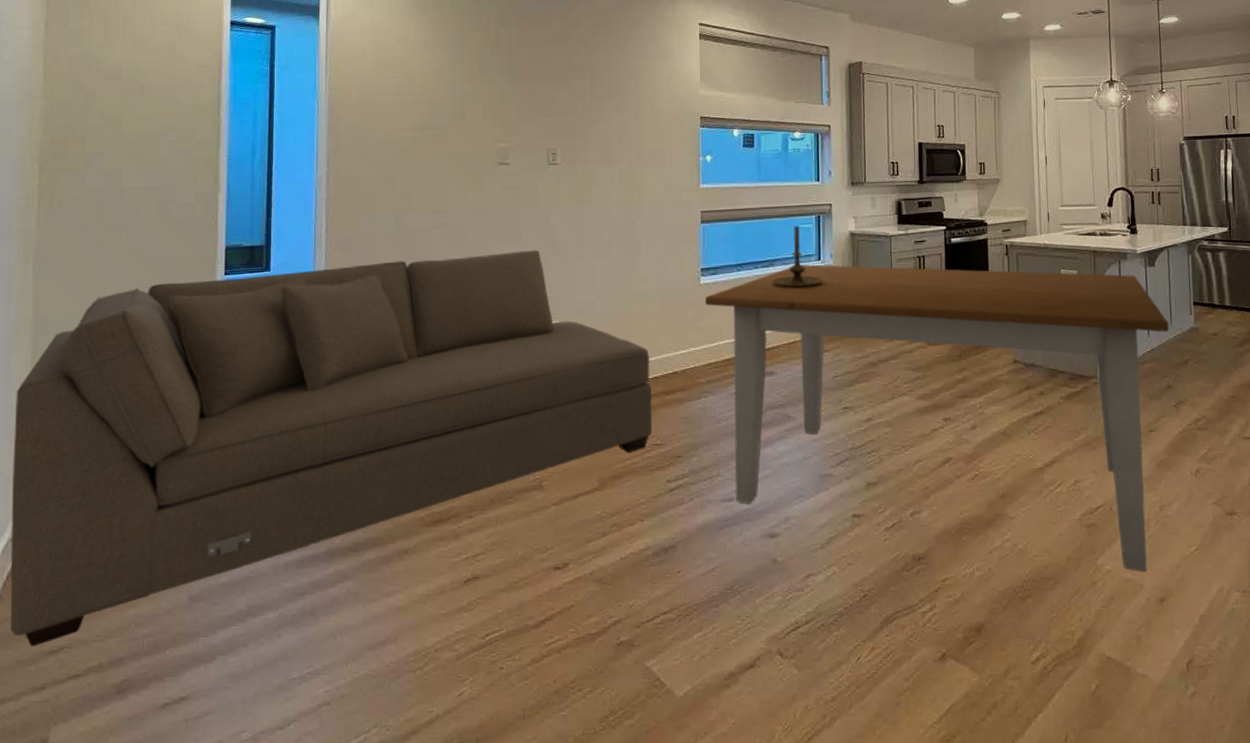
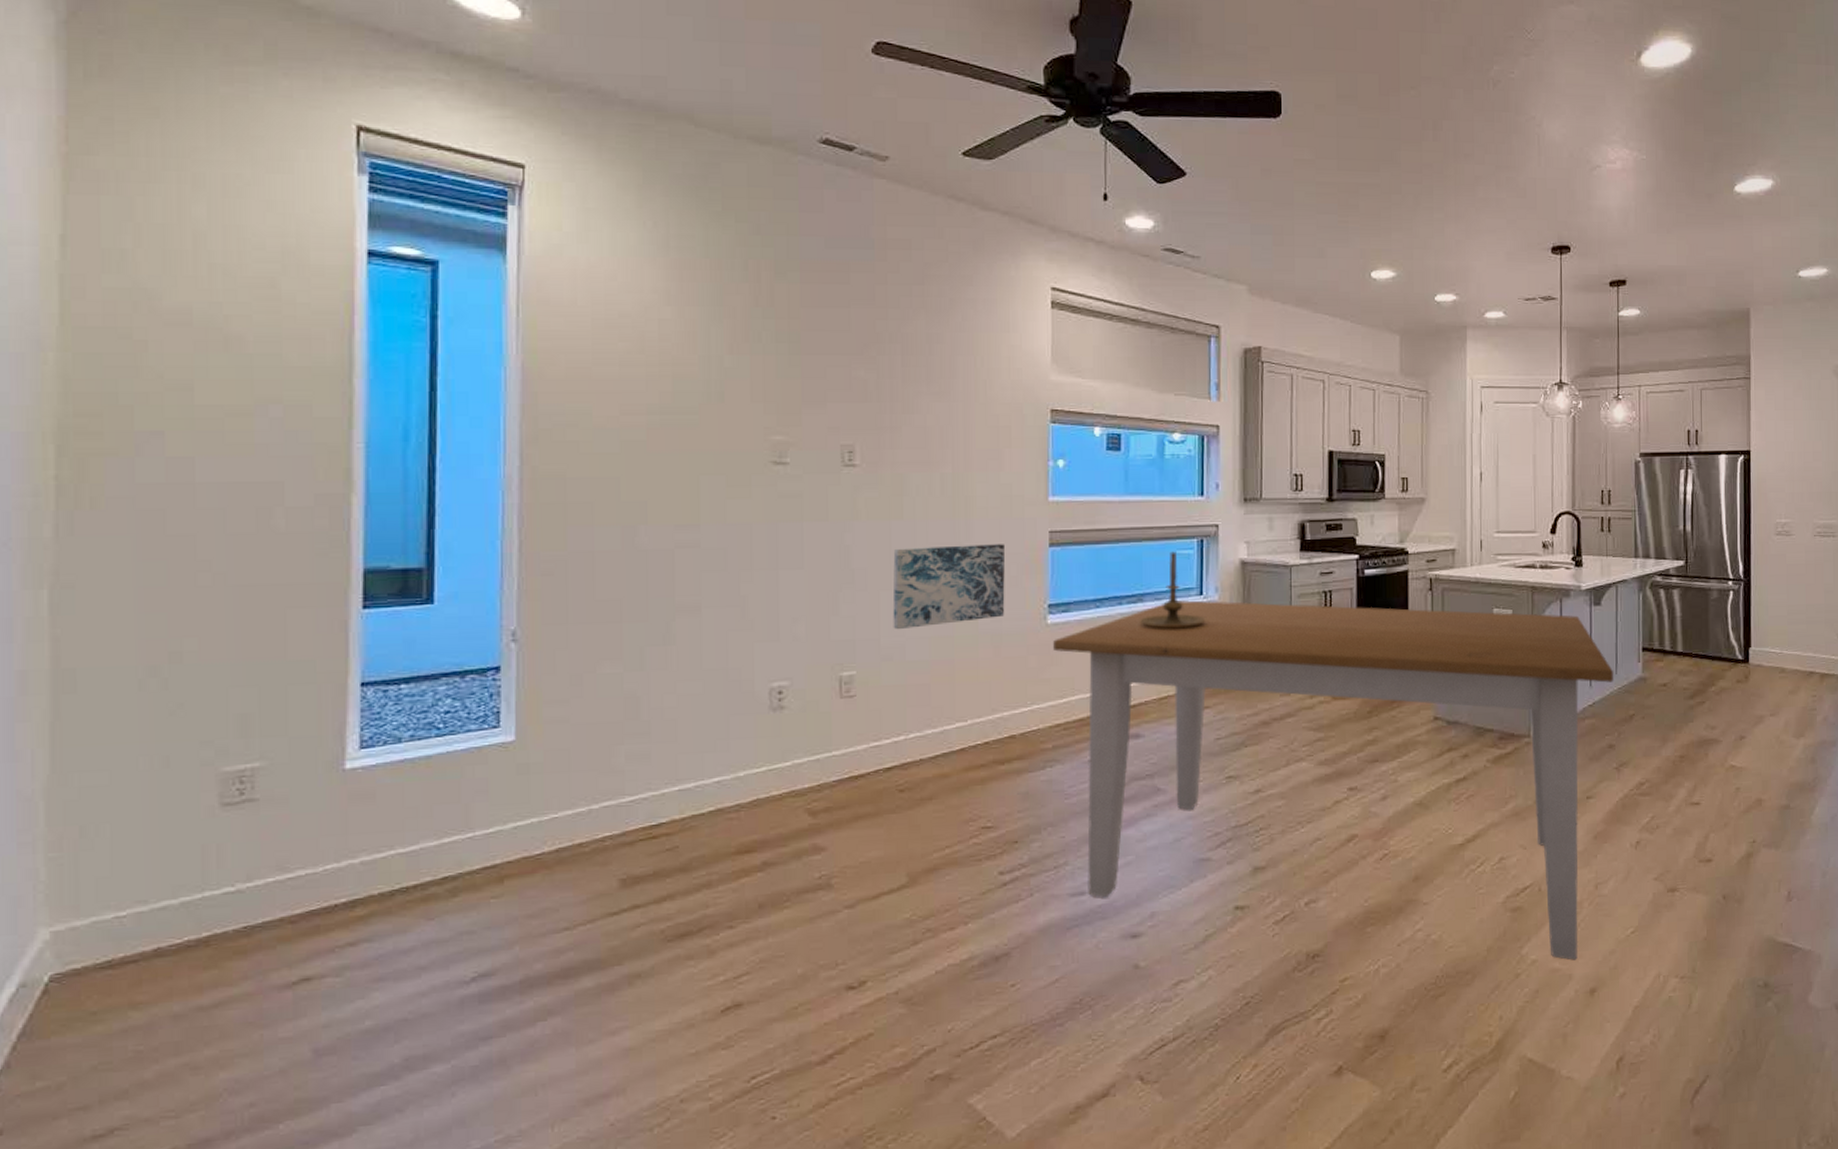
sofa: present [10,250,653,647] -> none [21,578,982,1132]
wall art: none [585,222,669,289] -> present [892,544,1006,630]

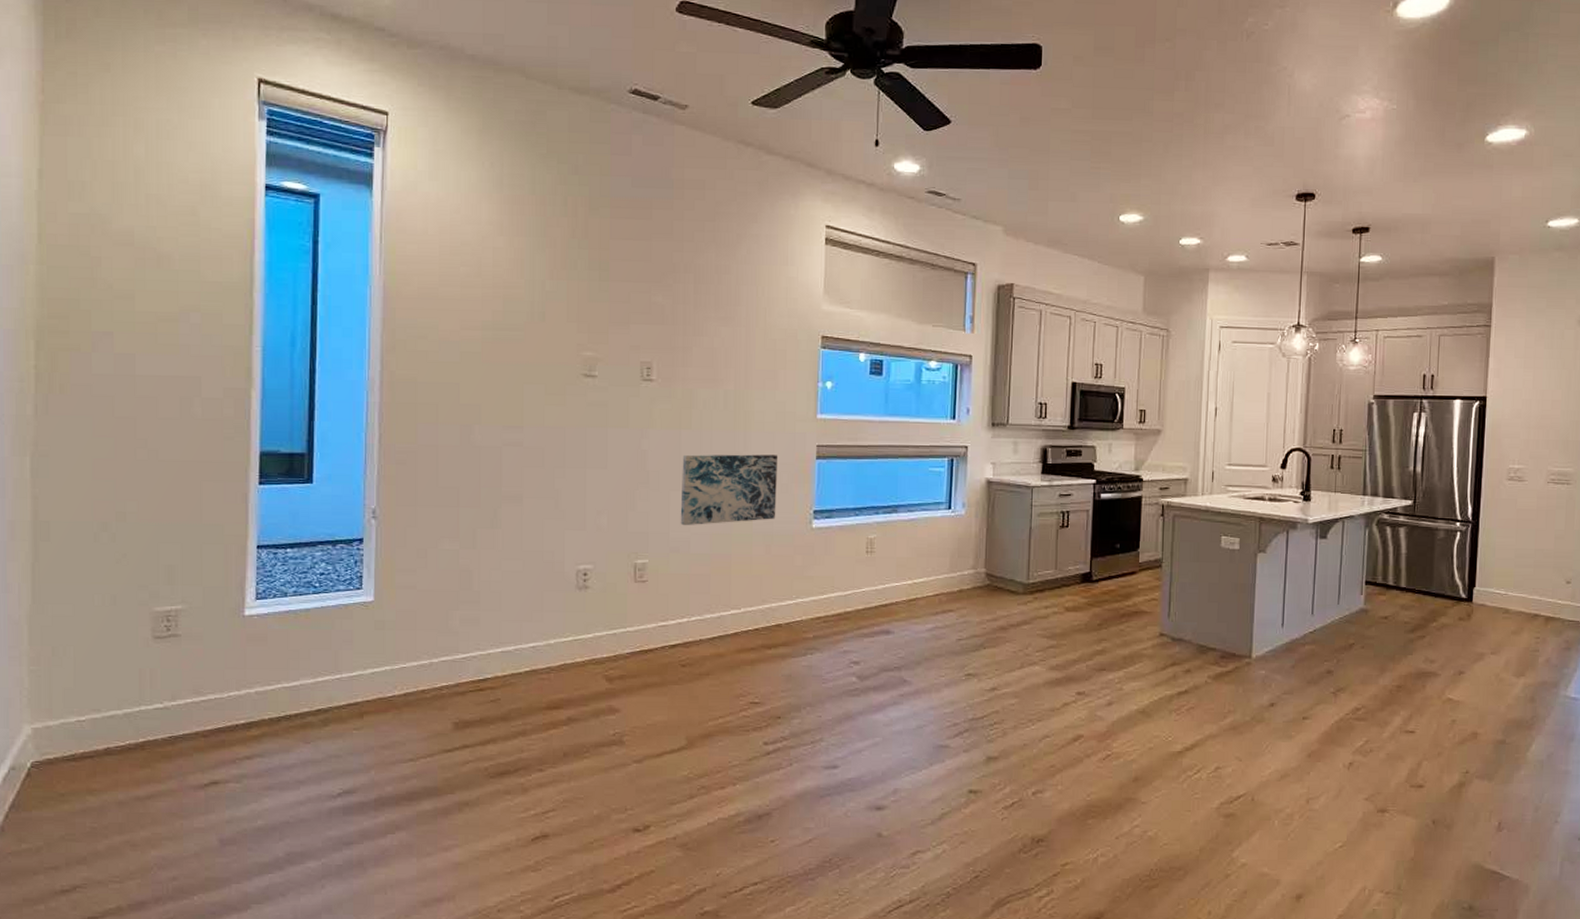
table: present [1053,600,1614,960] -> none [817,513,1336,867]
candle holder: present [1139,551,1206,629] -> none [893,468,953,539]

